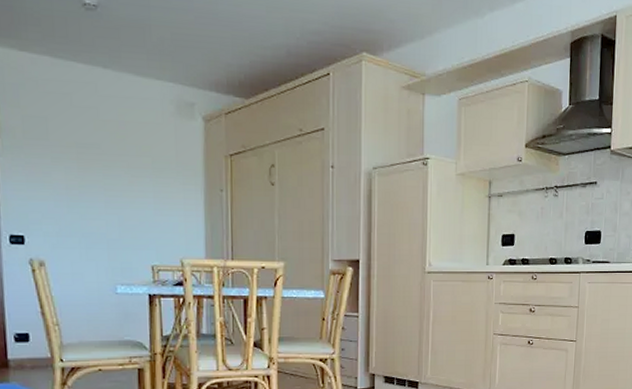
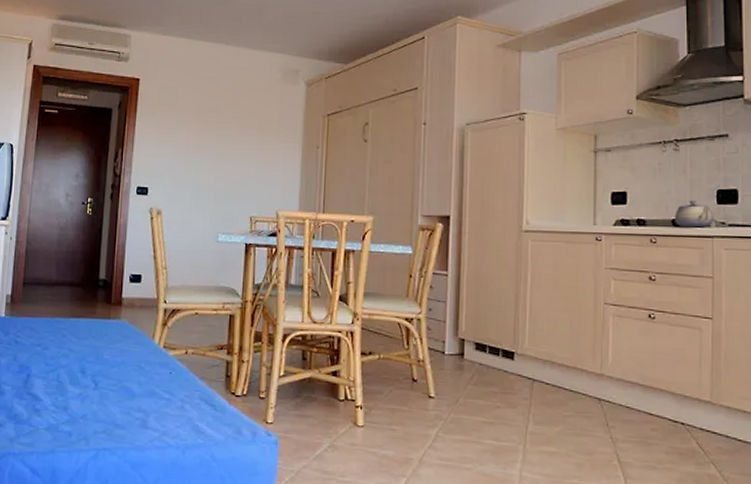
teapot: none [551,240,582,265] -> present [674,200,714,228]

